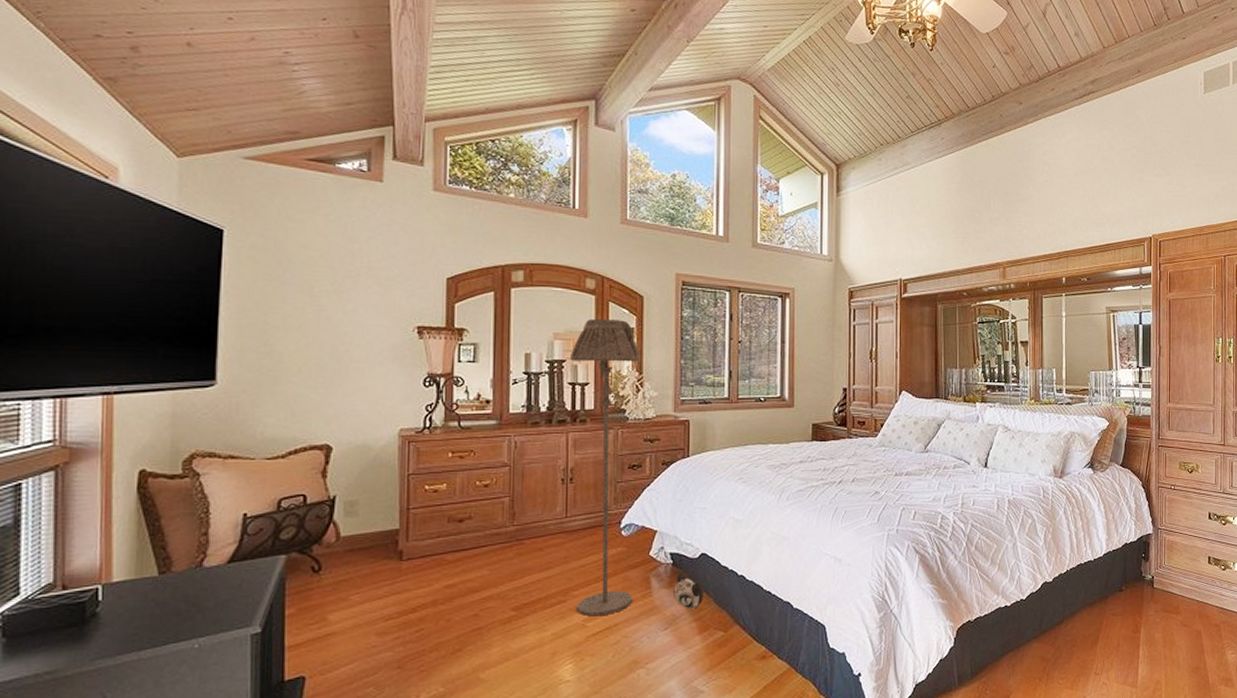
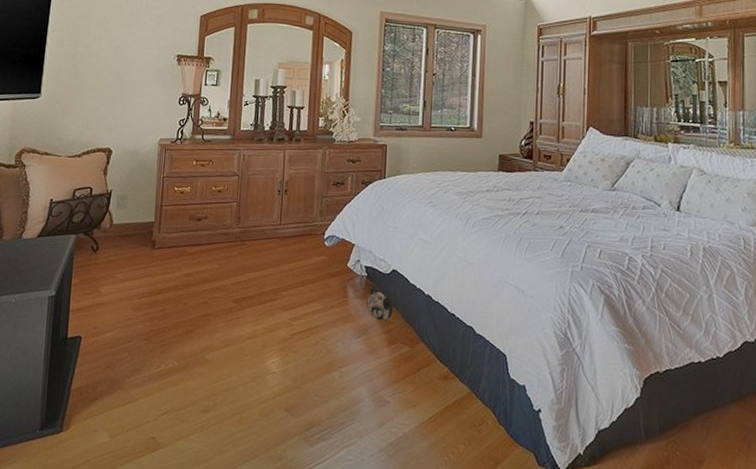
floor lamp: present [571,318,641,617] -> none [285,50,348,317]

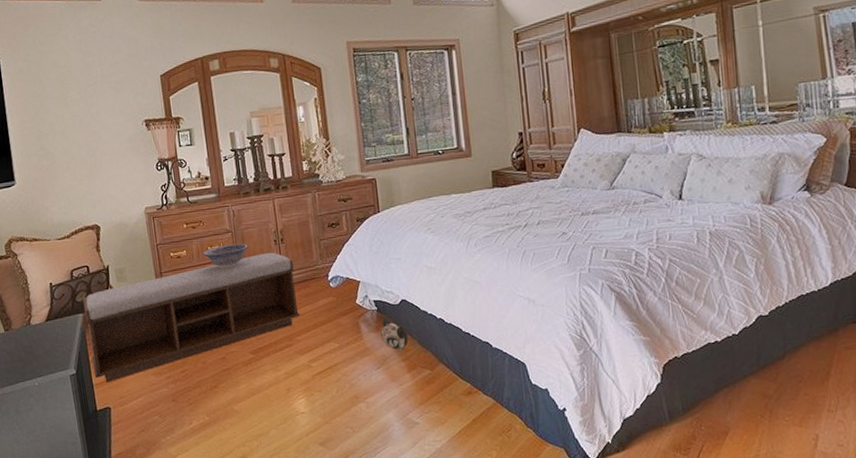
bench: none [73,201,293,310] -> present [82,252,300,383]
decorative bowl: none [206,187,253,211] -> present [203,243,249,269]

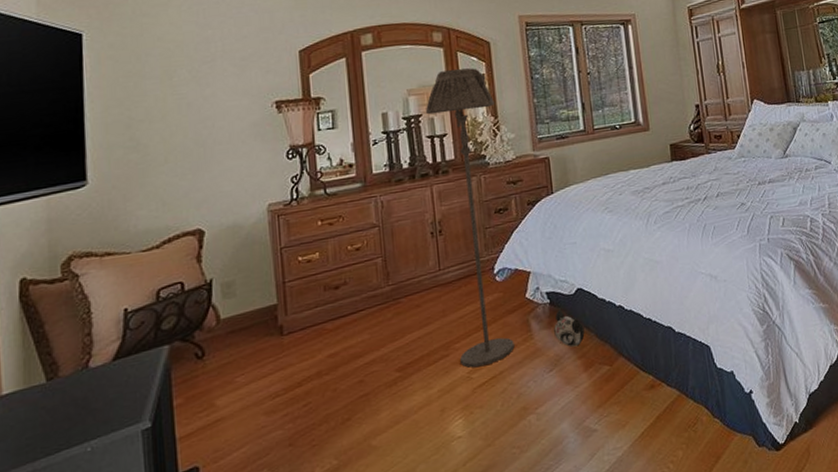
bench: present [82,252,300,383] -> none [171,246,460,434]
decorative bowl: present [203,243,249,269] -> none [340,239,400,271]
floor lamp: none [266,92,347,358] -> present [426,68,515,368]

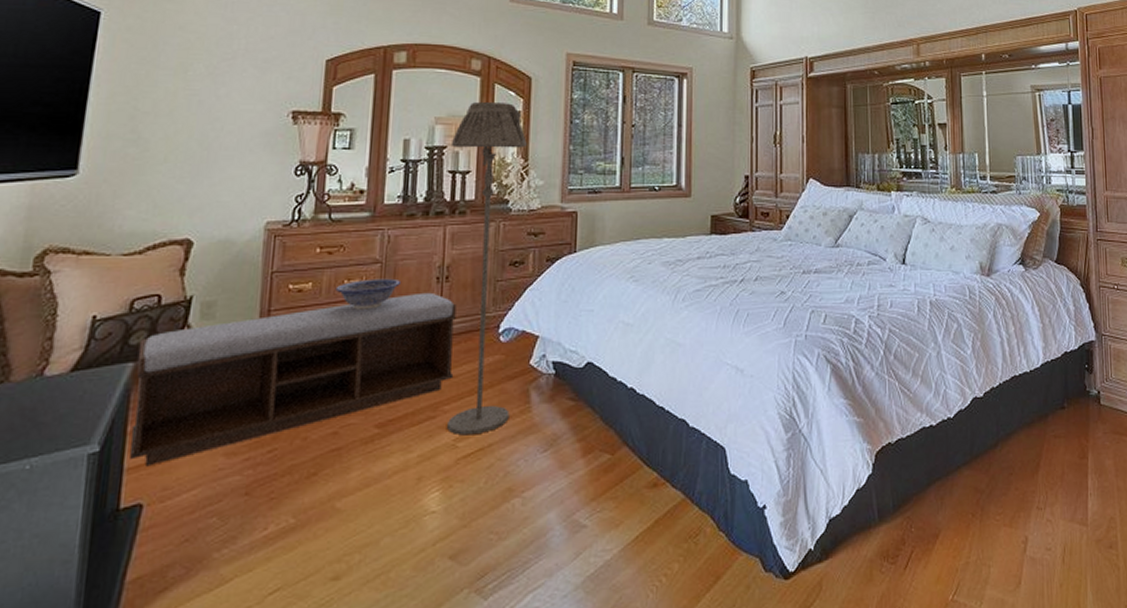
bench: none [171,246,460,434] -> present [129,292,457,467]
decorative bowl: none [340,239,400,271] -> present [335,278,402,310]
plush toy: present [554,309,585,347] -> none [555,382,589,428]

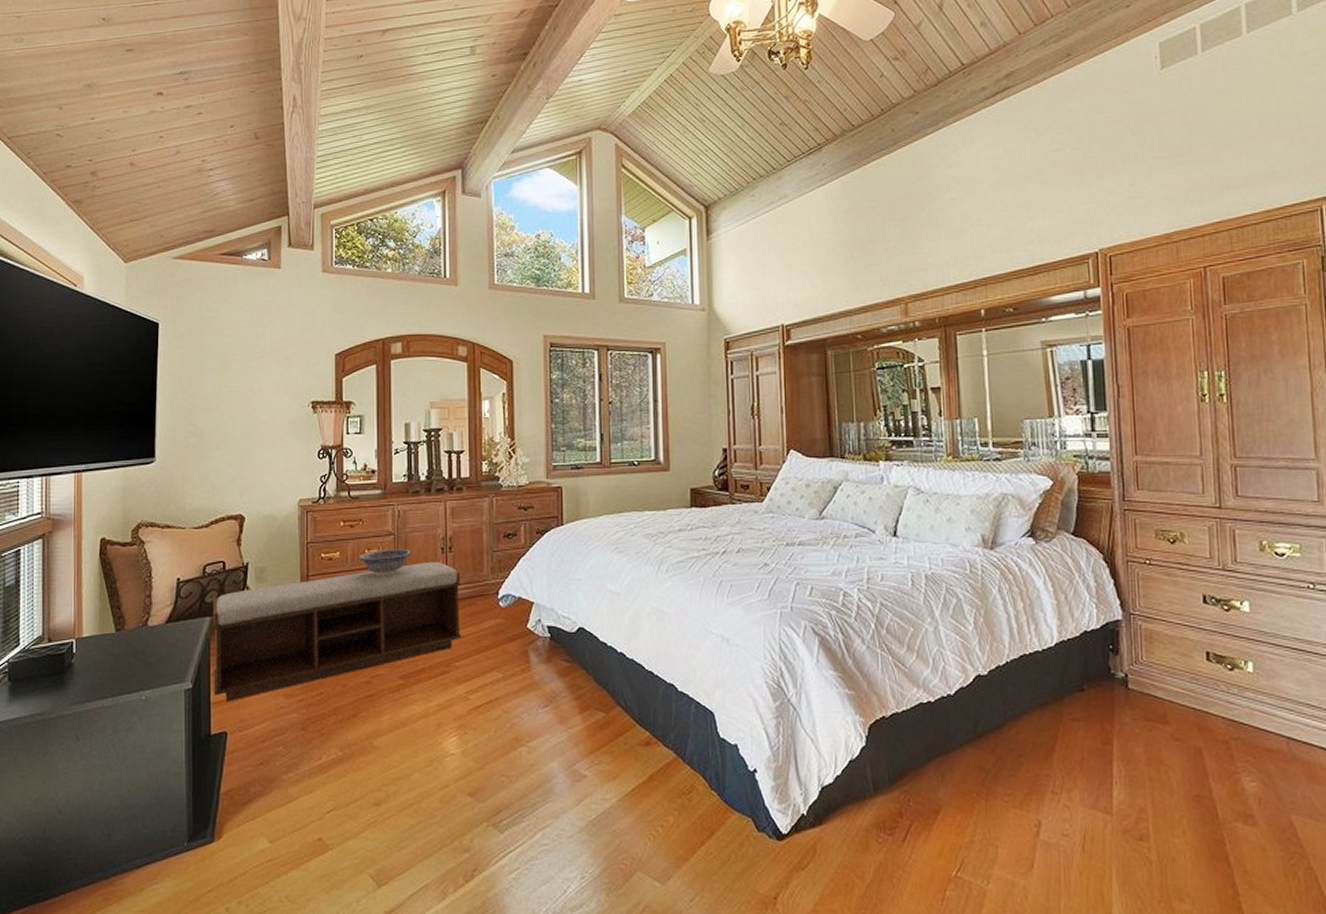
floor lamp: present [447,101,527,436] -> none [446,385,512,689]

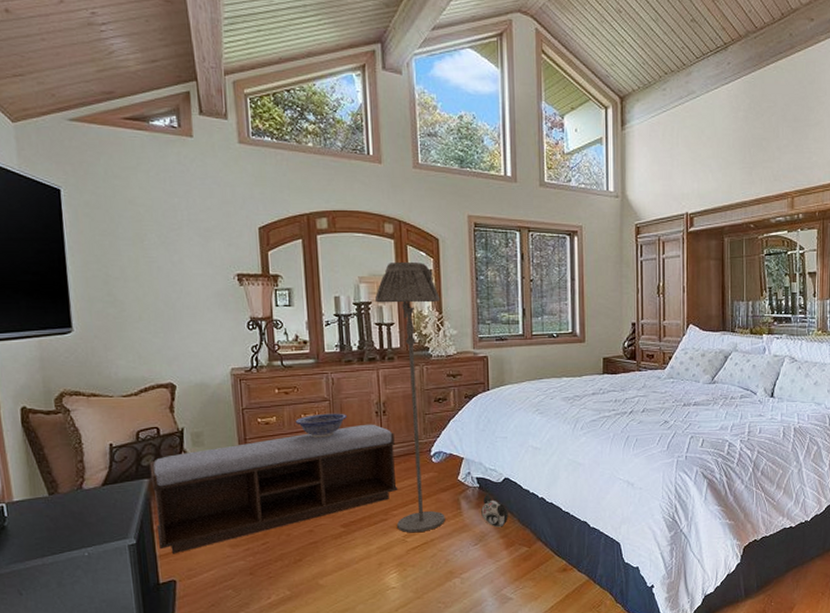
floor lamp: none [446,385,512,689] -> present [375,261,445,533]
plush toy: none [552,645,583,687] -> present [481,494,508,528]

